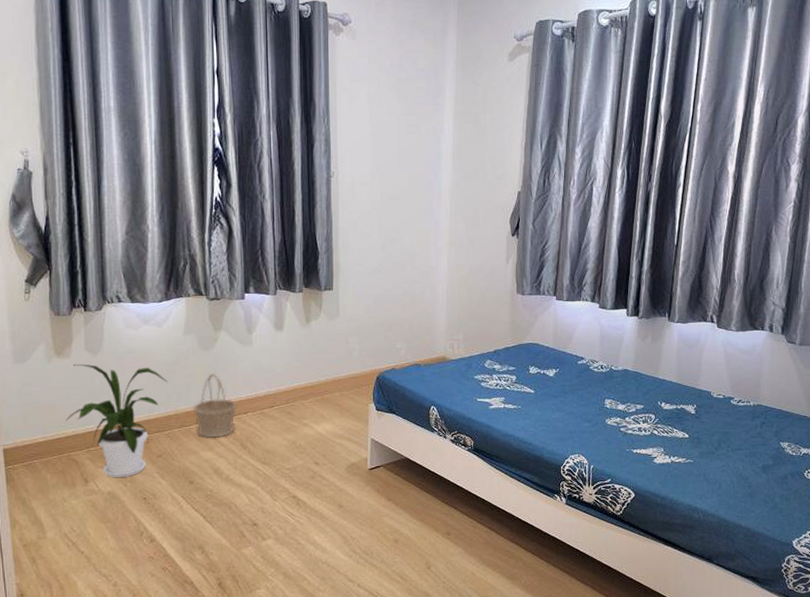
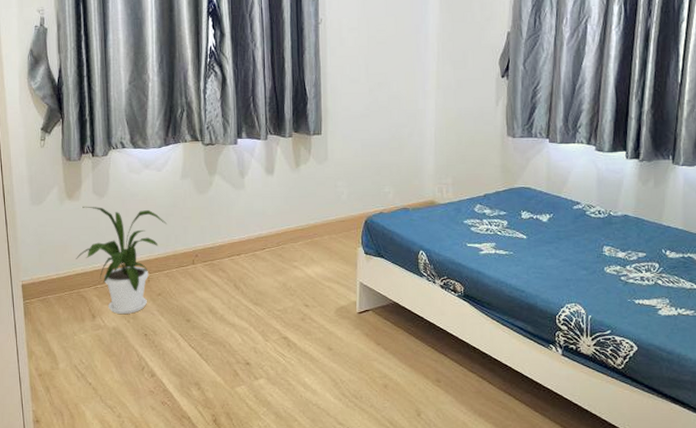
basket: present [192,373,238,438] -> none [189,216,231,278]

